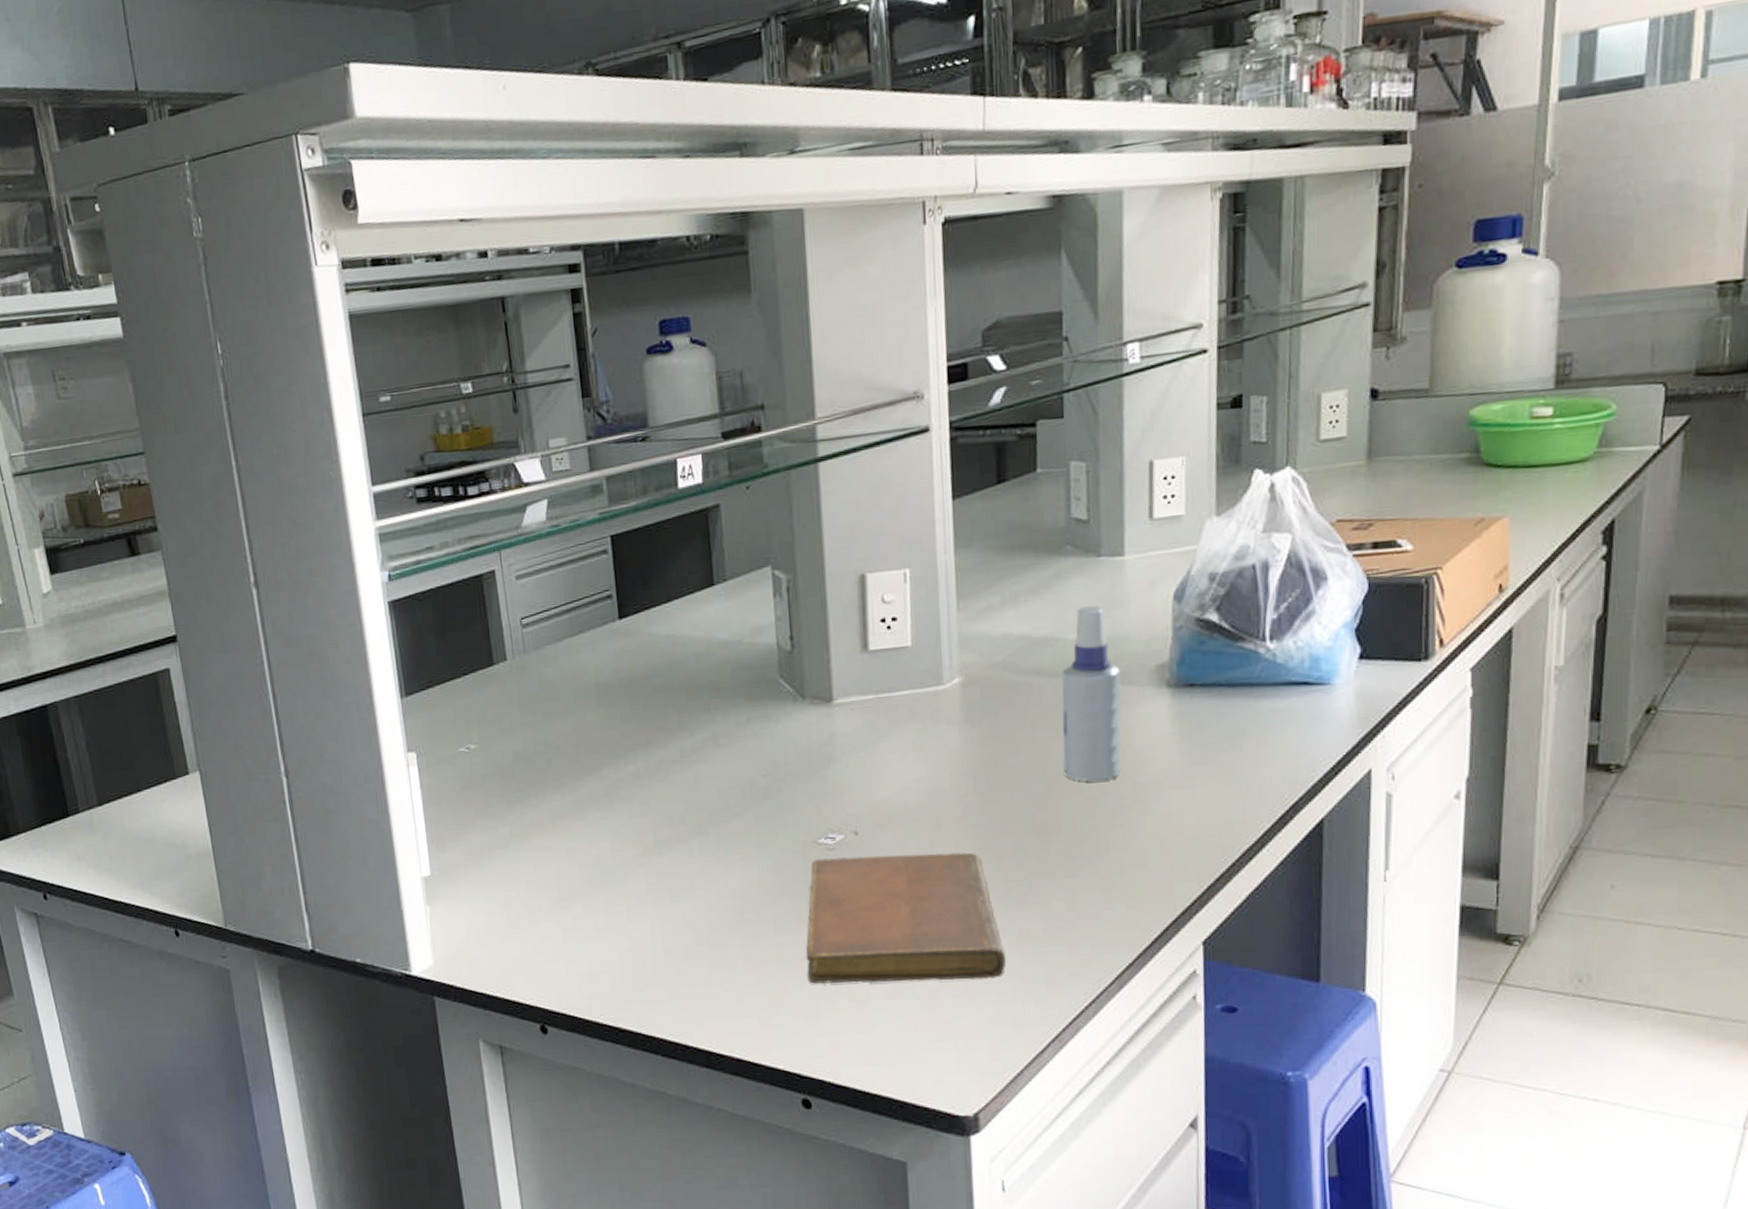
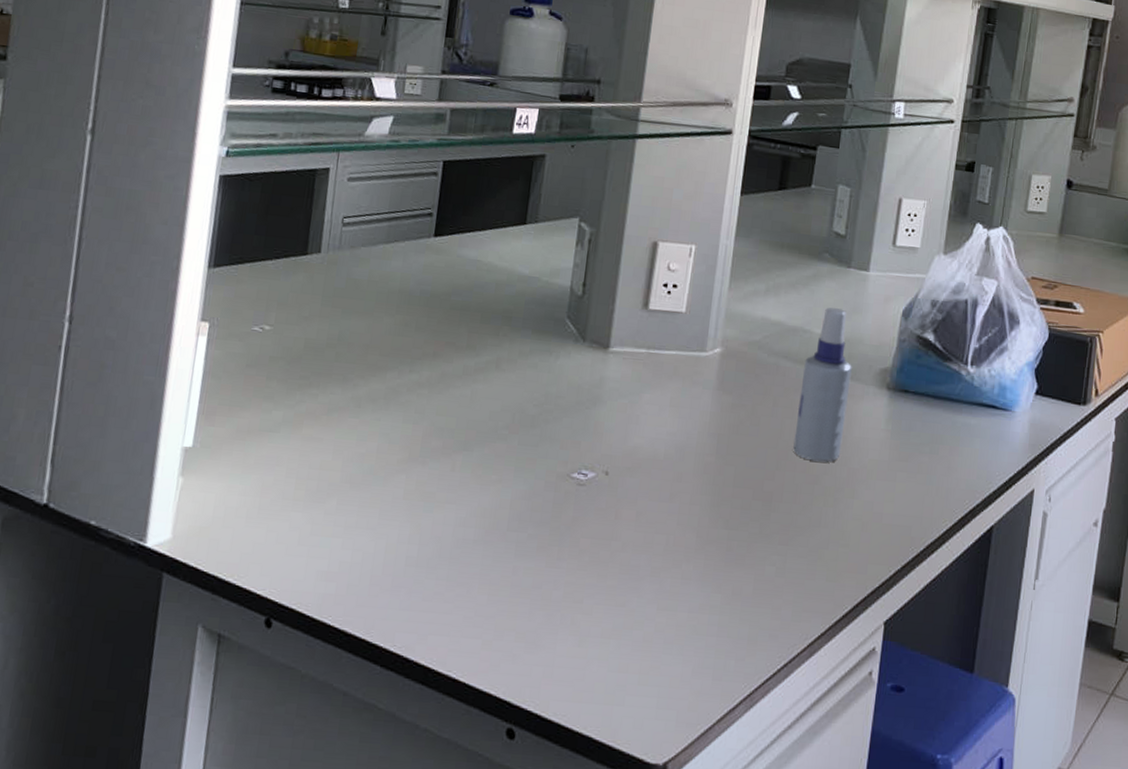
notebook: present [806,852,1006,984] -> none [536,492,718,631]

